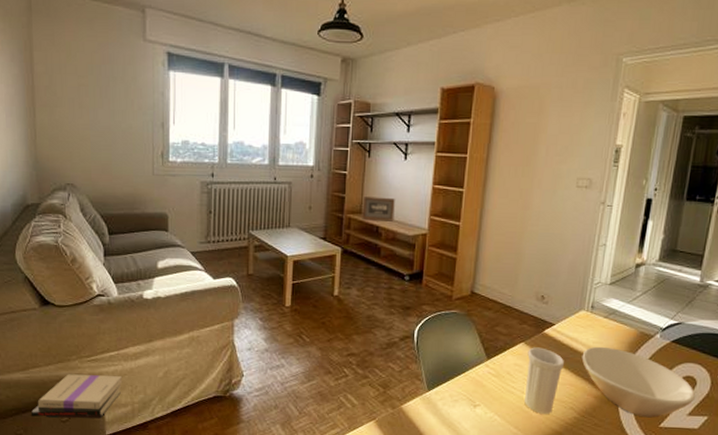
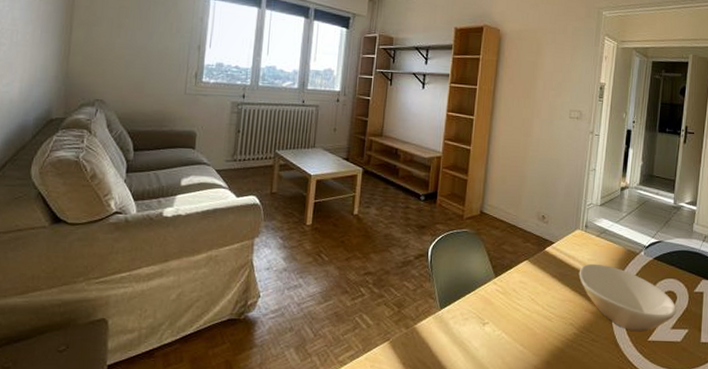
books: present [30,374,123,419] -> none [23,297,132,347]
picture frame: present [362,196,395,222] -> none [382,121,413,145]
cup: present [524,347,565,414] -> none [529,264,564,331]

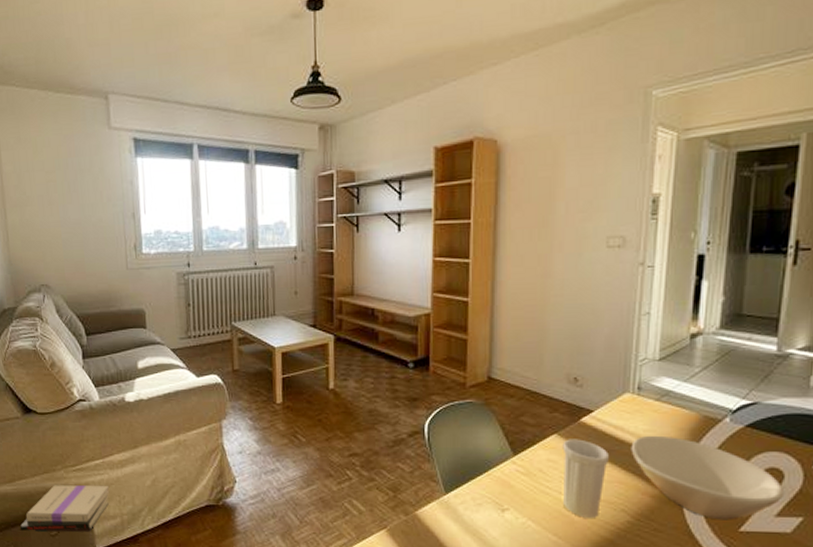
books: none [23,297,132,347] -> present [19,485,110,532]
cup: none [529,264,564,331] -> present [562,439,610,518]

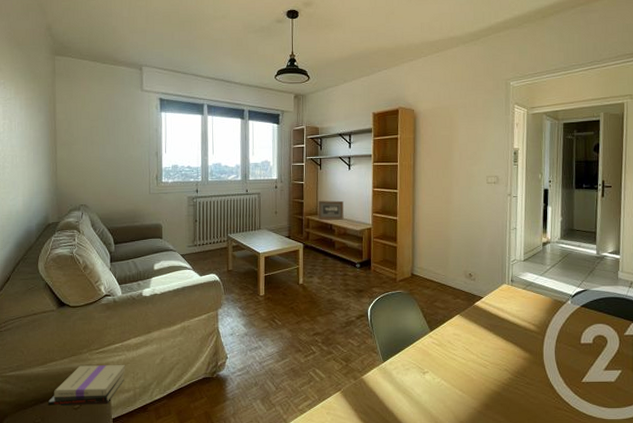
picture frame: none [354,275,391,303] -> present [318,200,344,220]
cup: present [562,439,610,518] -> none [463,318,495,376]
bowl: present [631,435,785,521] -> none [508,314,609,374]

